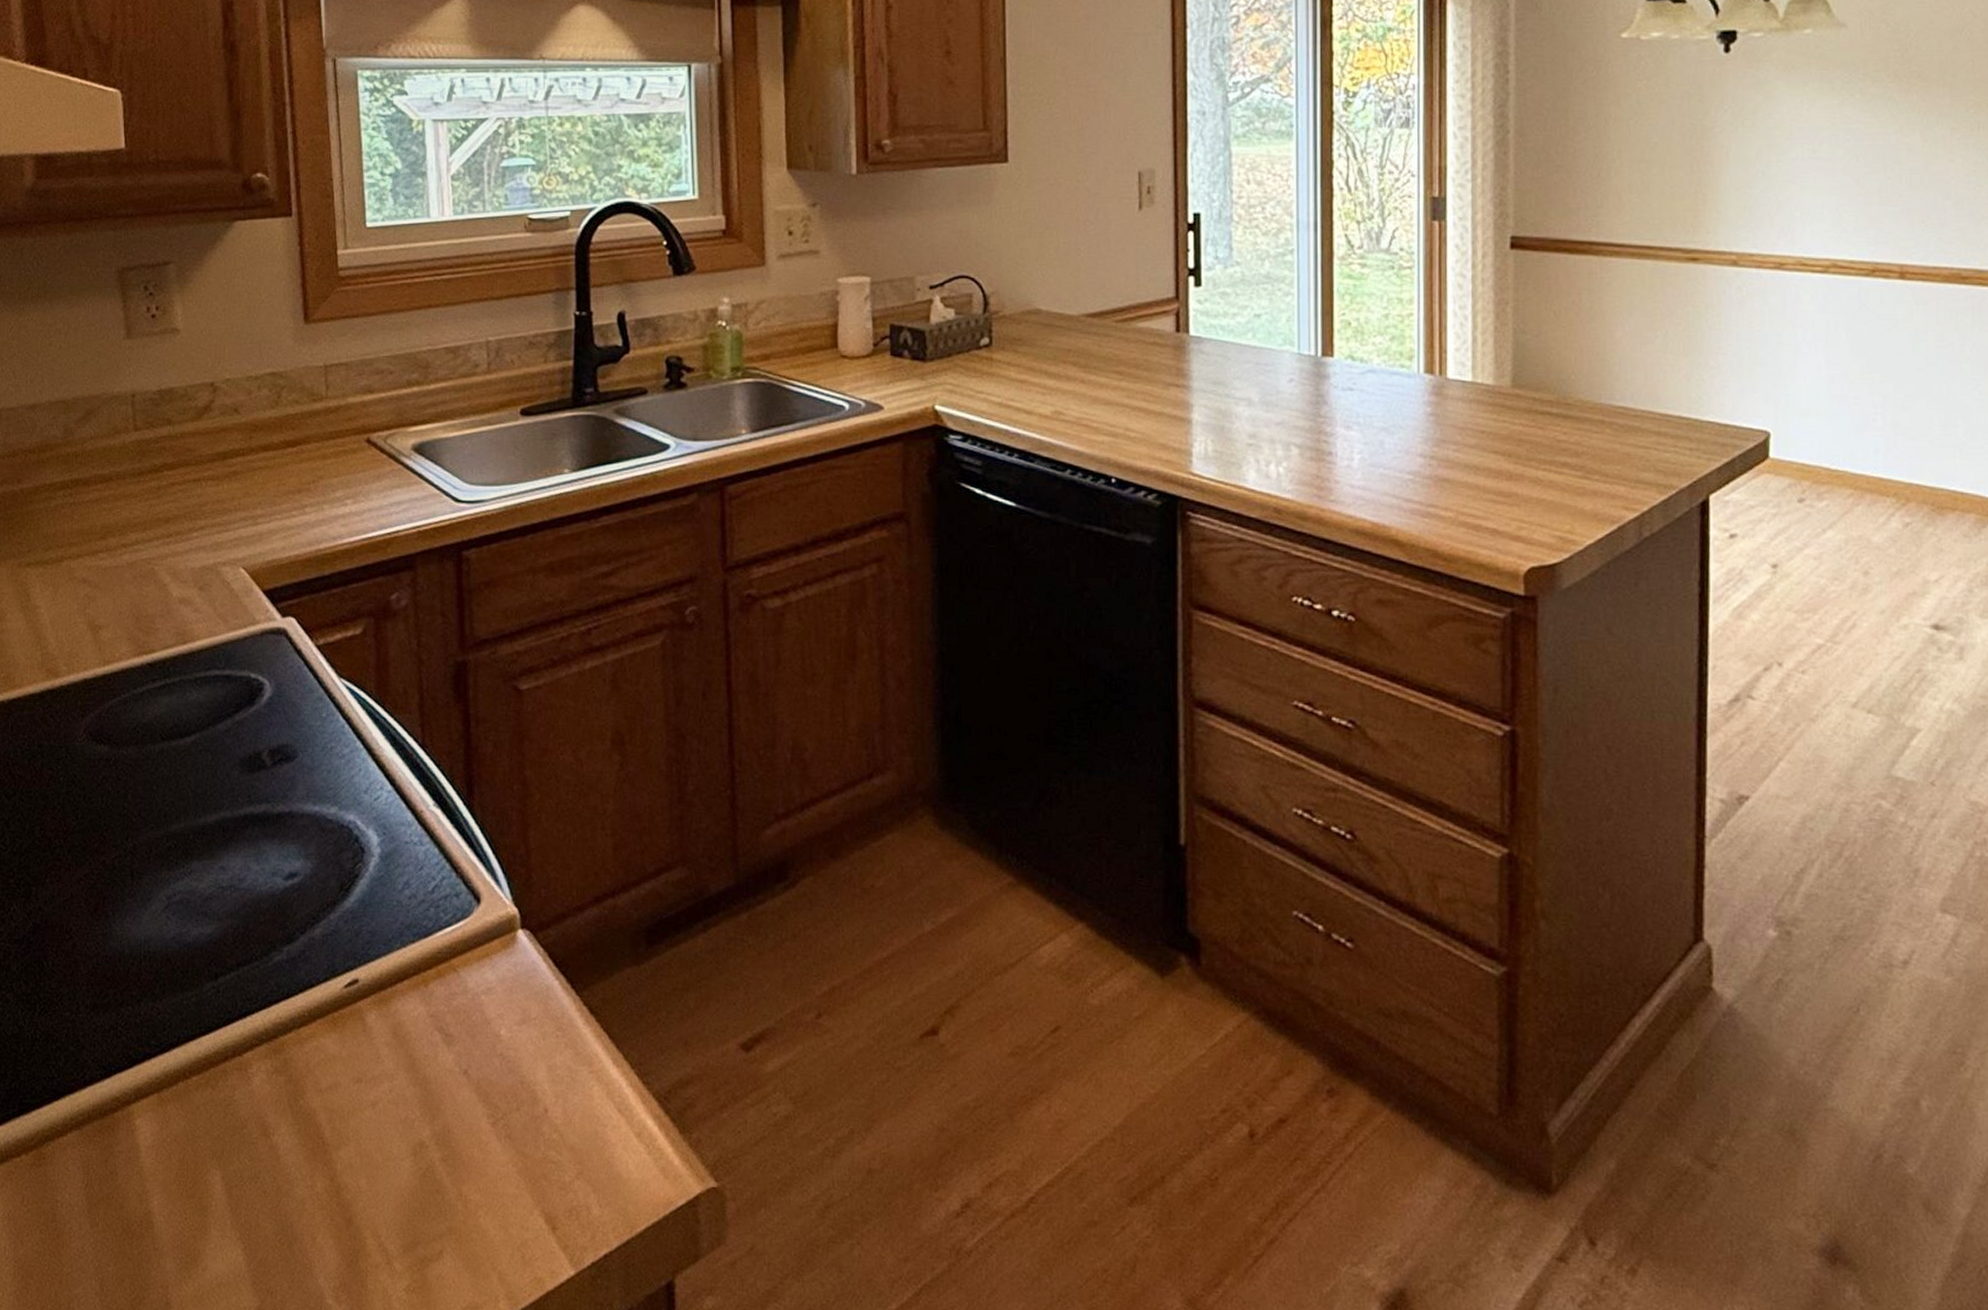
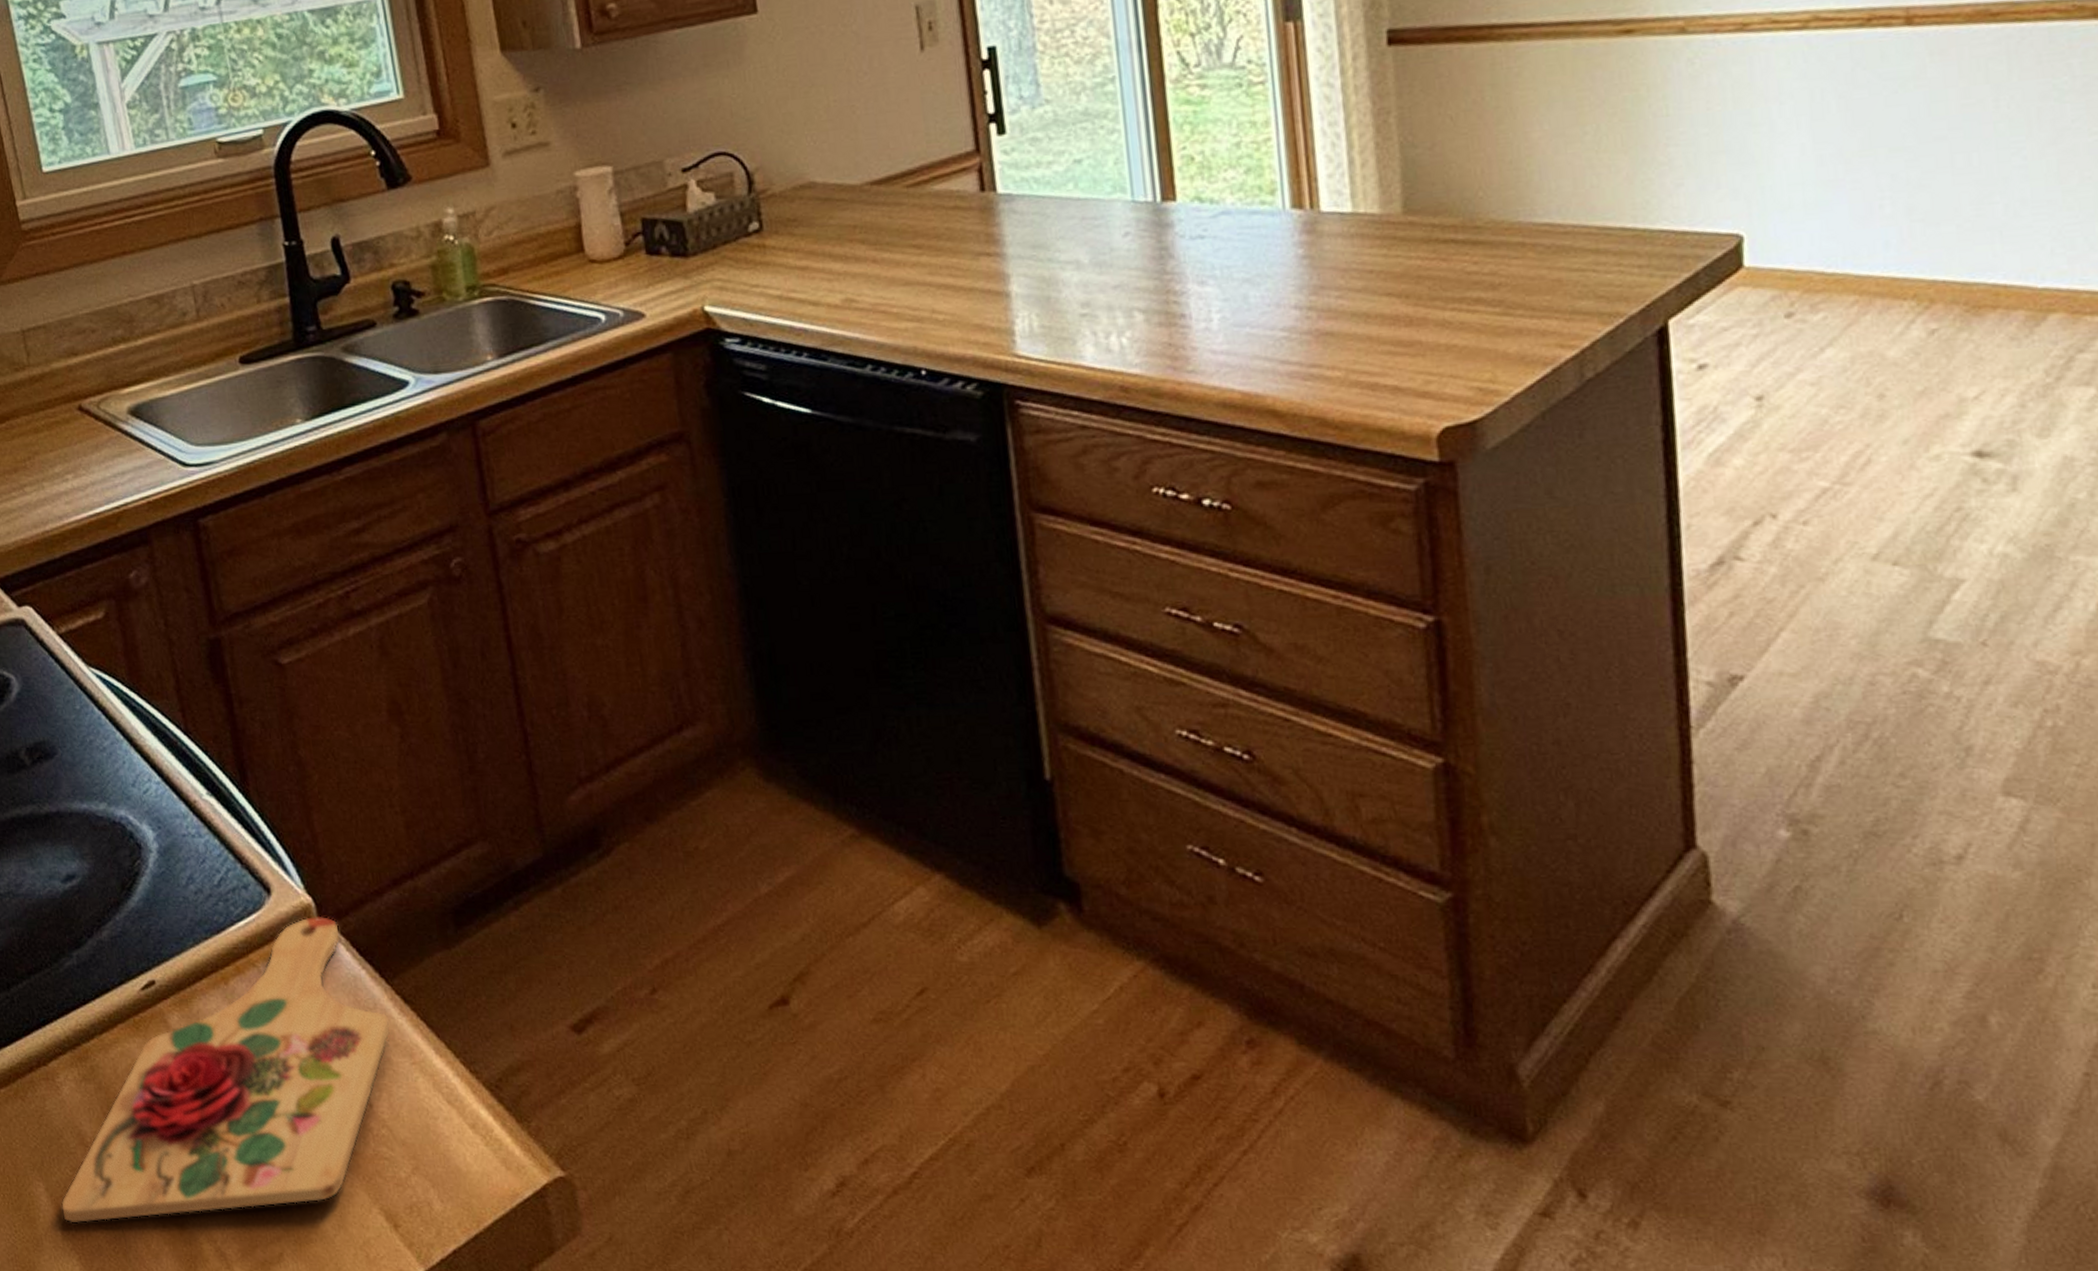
cutting board: none [235,927,574,1213] -> present [61,917,391,1223]

